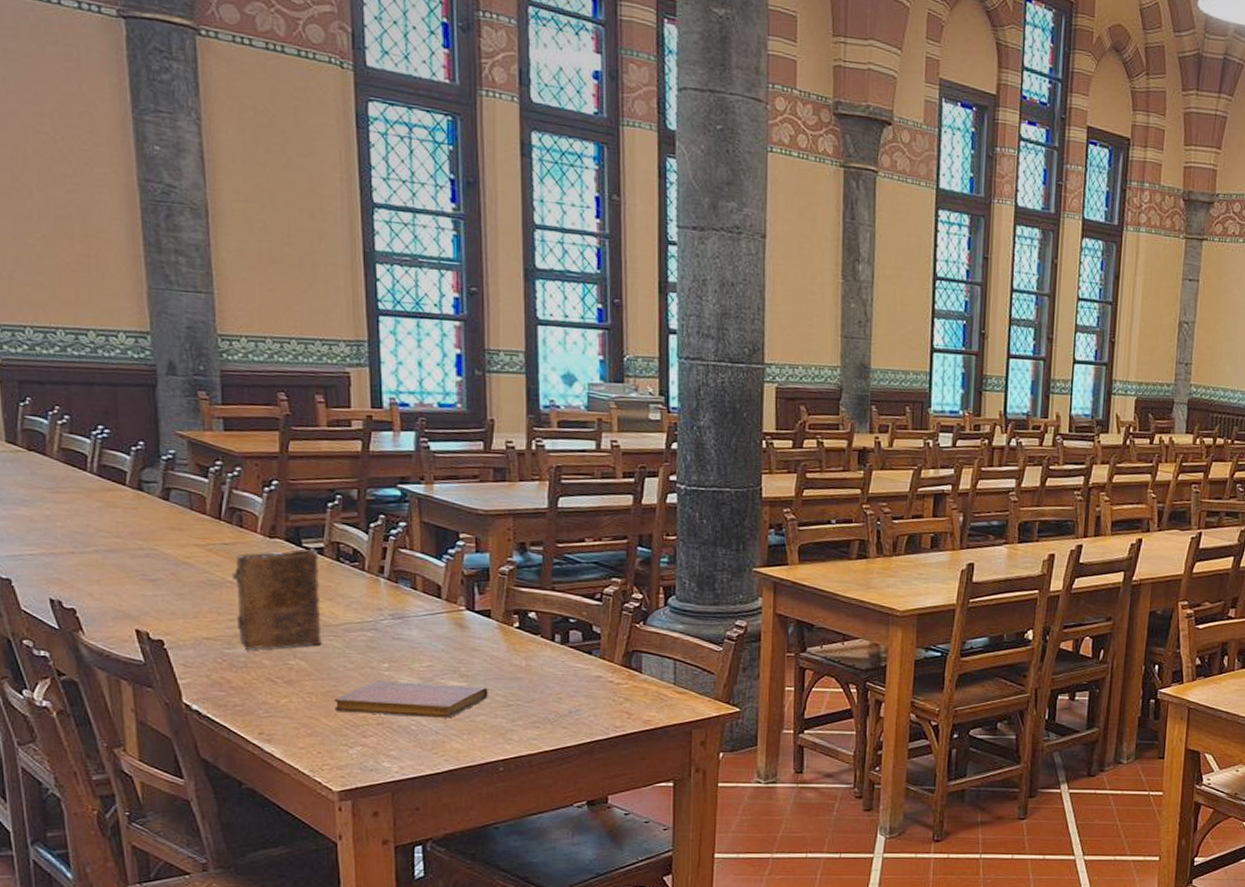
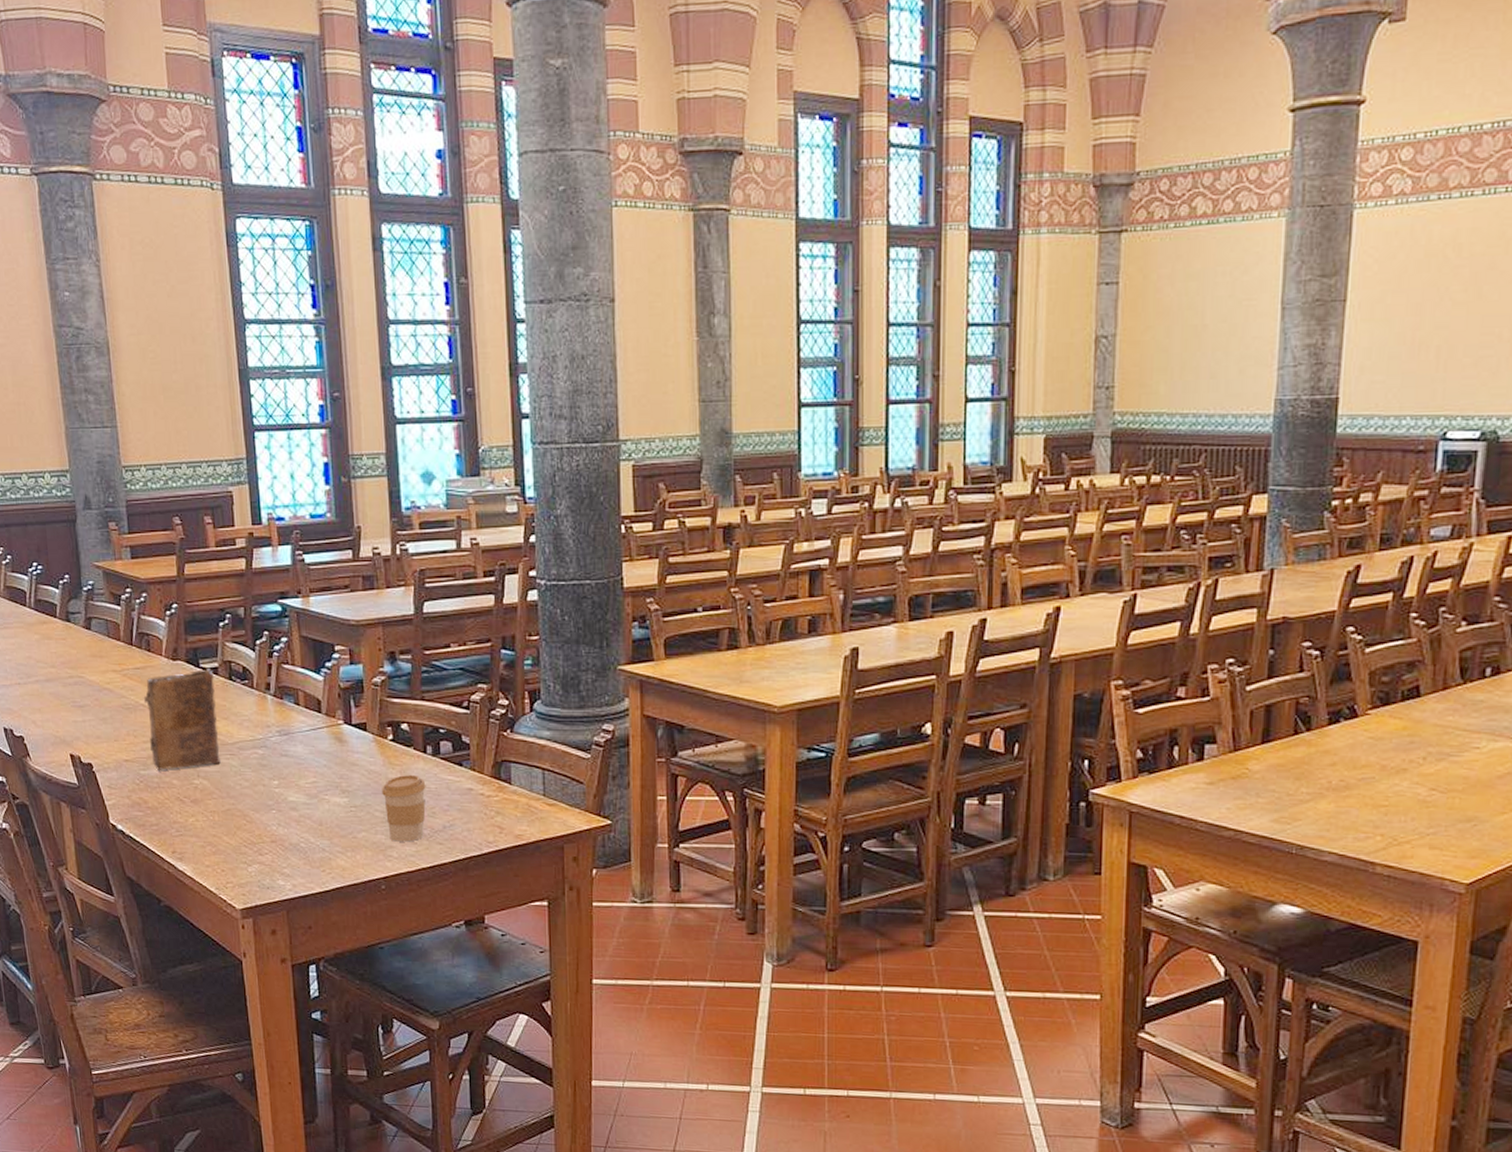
notebook: present [334,681,488,718] -> none [233,798,368,835]
coffee cup: none [505,660,553,726] -> present [382,774,426,842]

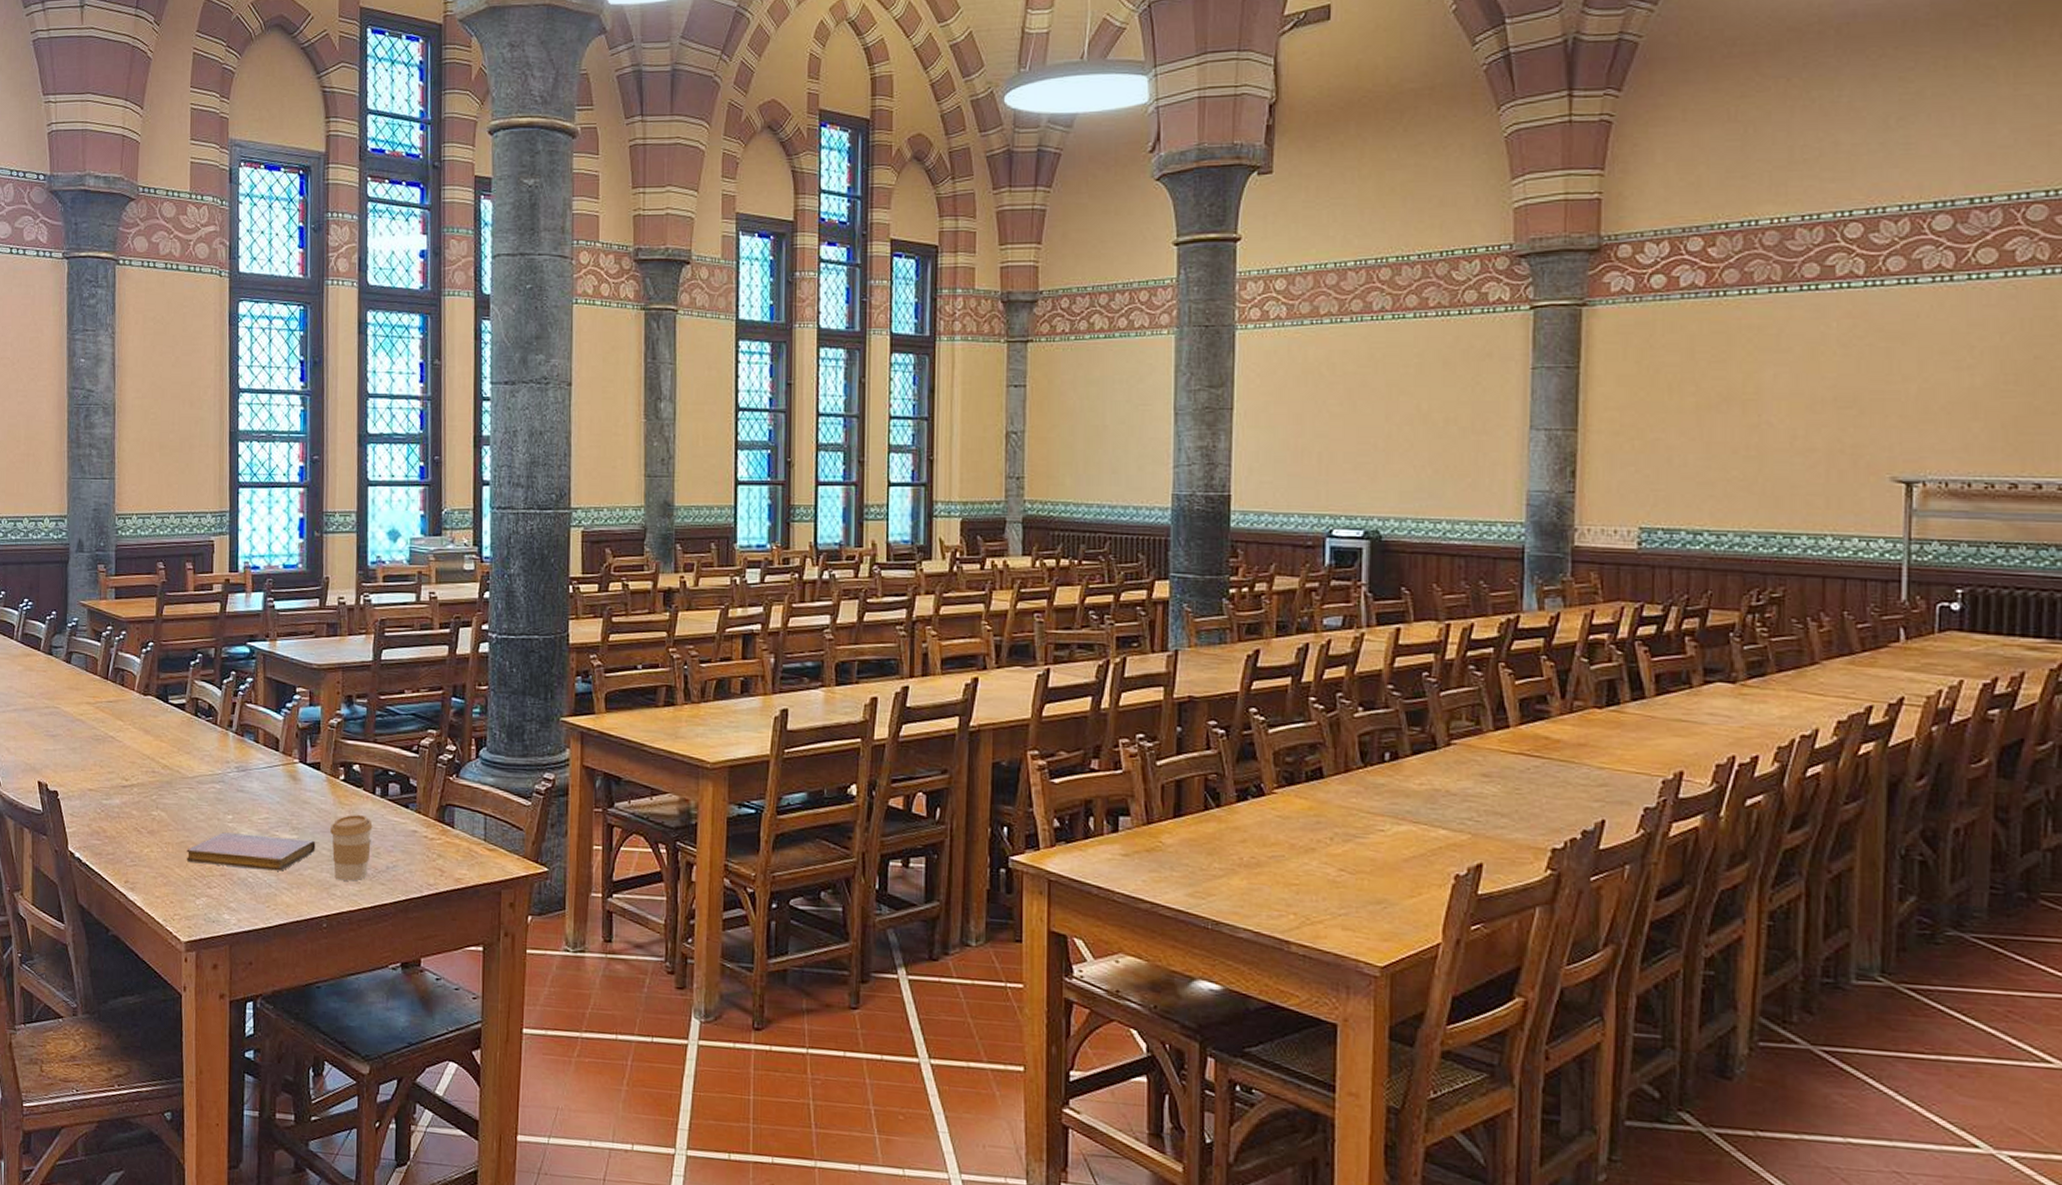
book: present [143,669,221,770] -> none [112,705,181,801]
notebook: none [233,798,368,835] -> present [186,832,316,871]

